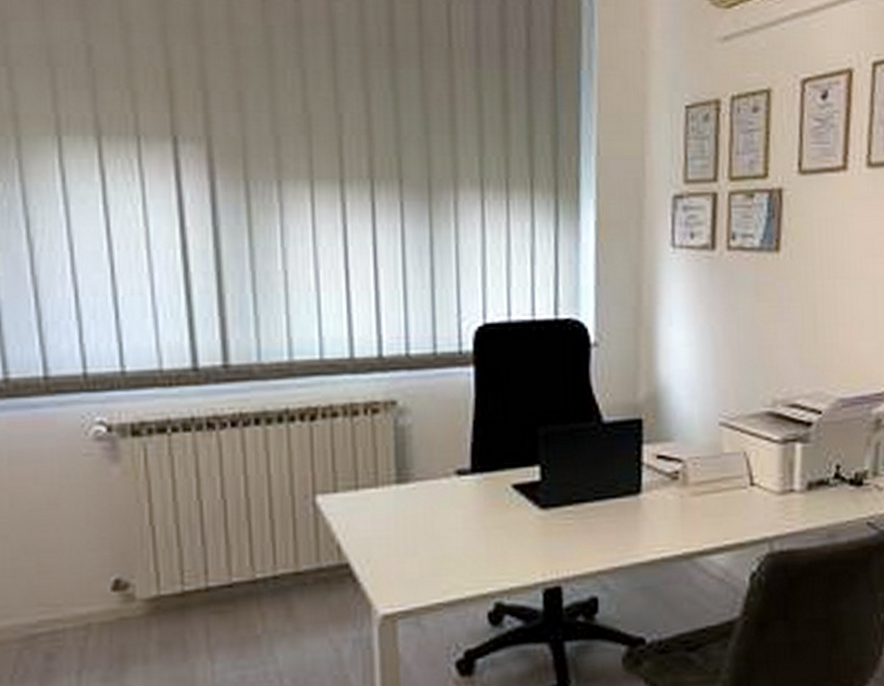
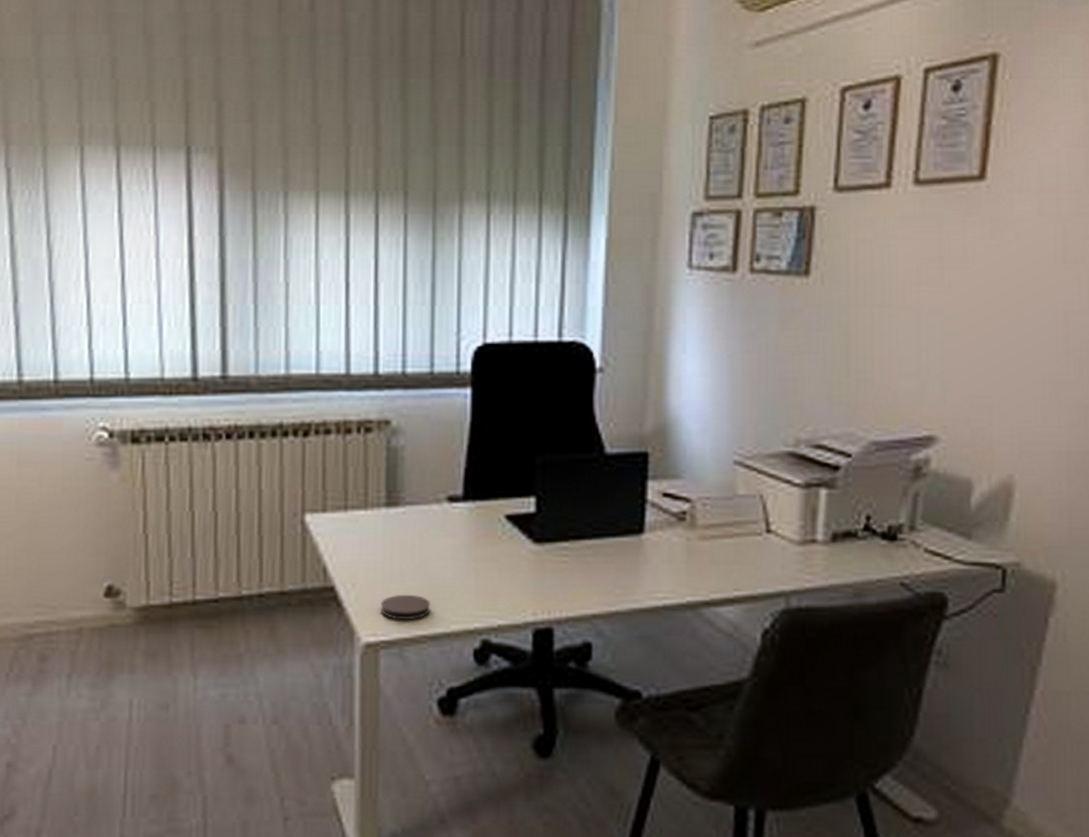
coaster: none [396,565,444,590] -> present [381,594,430,621]

